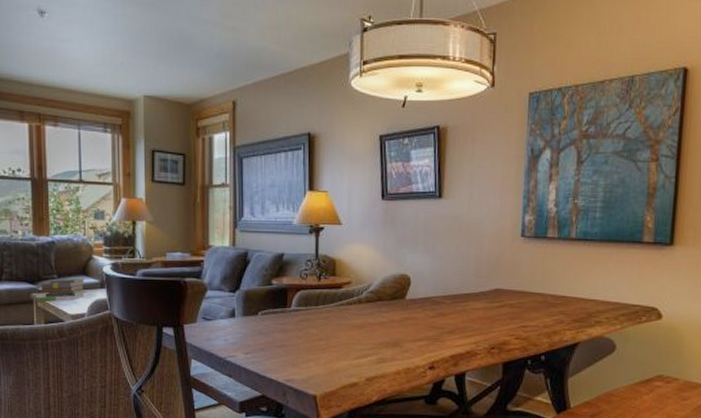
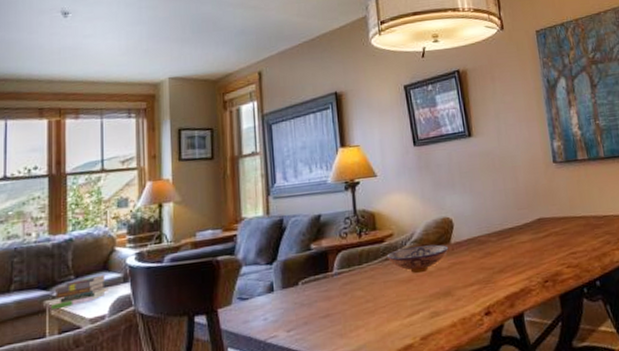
bowl: none [342,297,403,322] -> present [386,244,449,274]

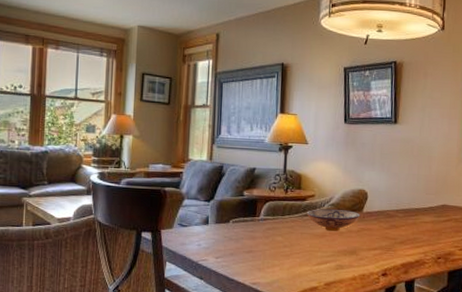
books: present [51,274,109,310] -> none [28,184,75,206]

